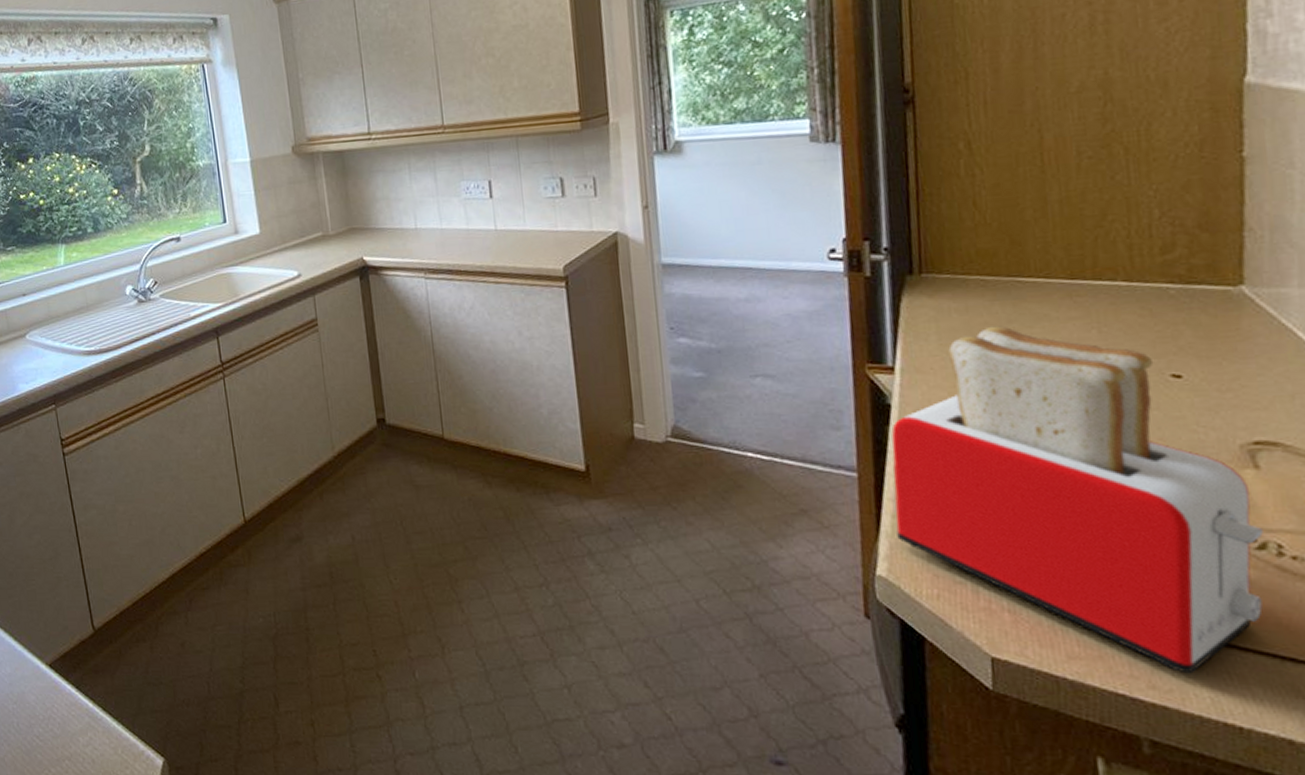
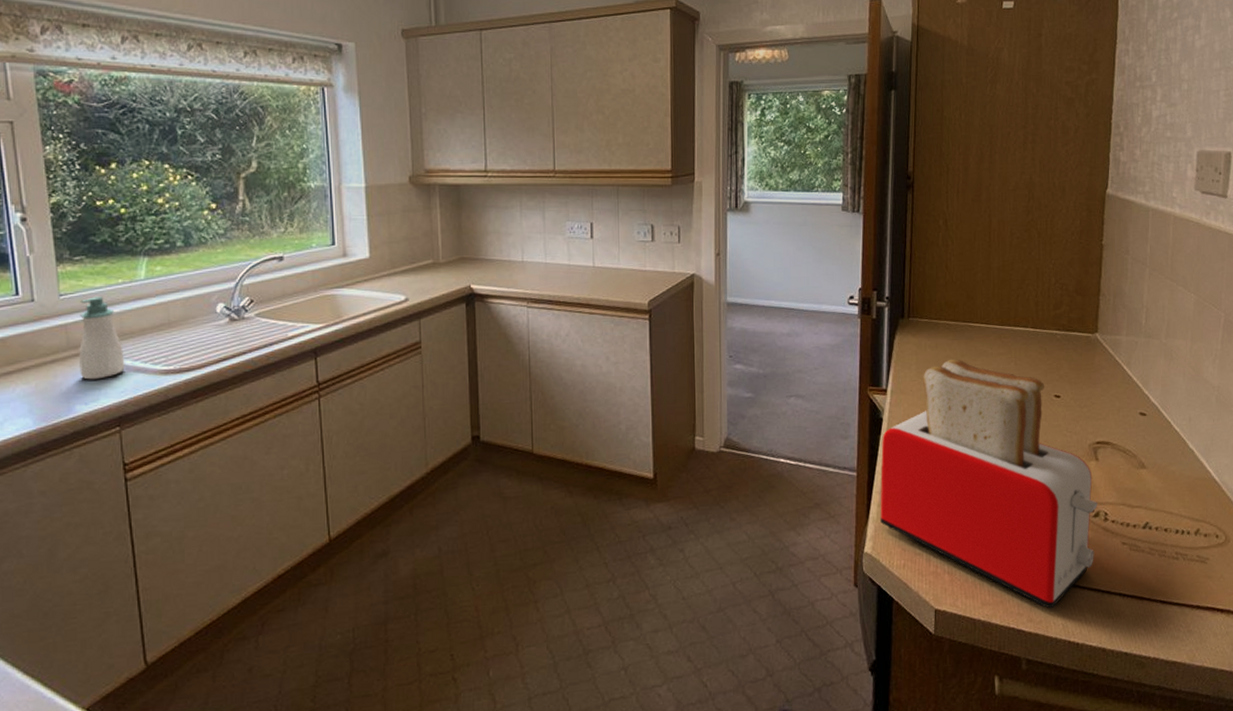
soap bottle: none [14,283,55,361] -> present [79,296,125,380]

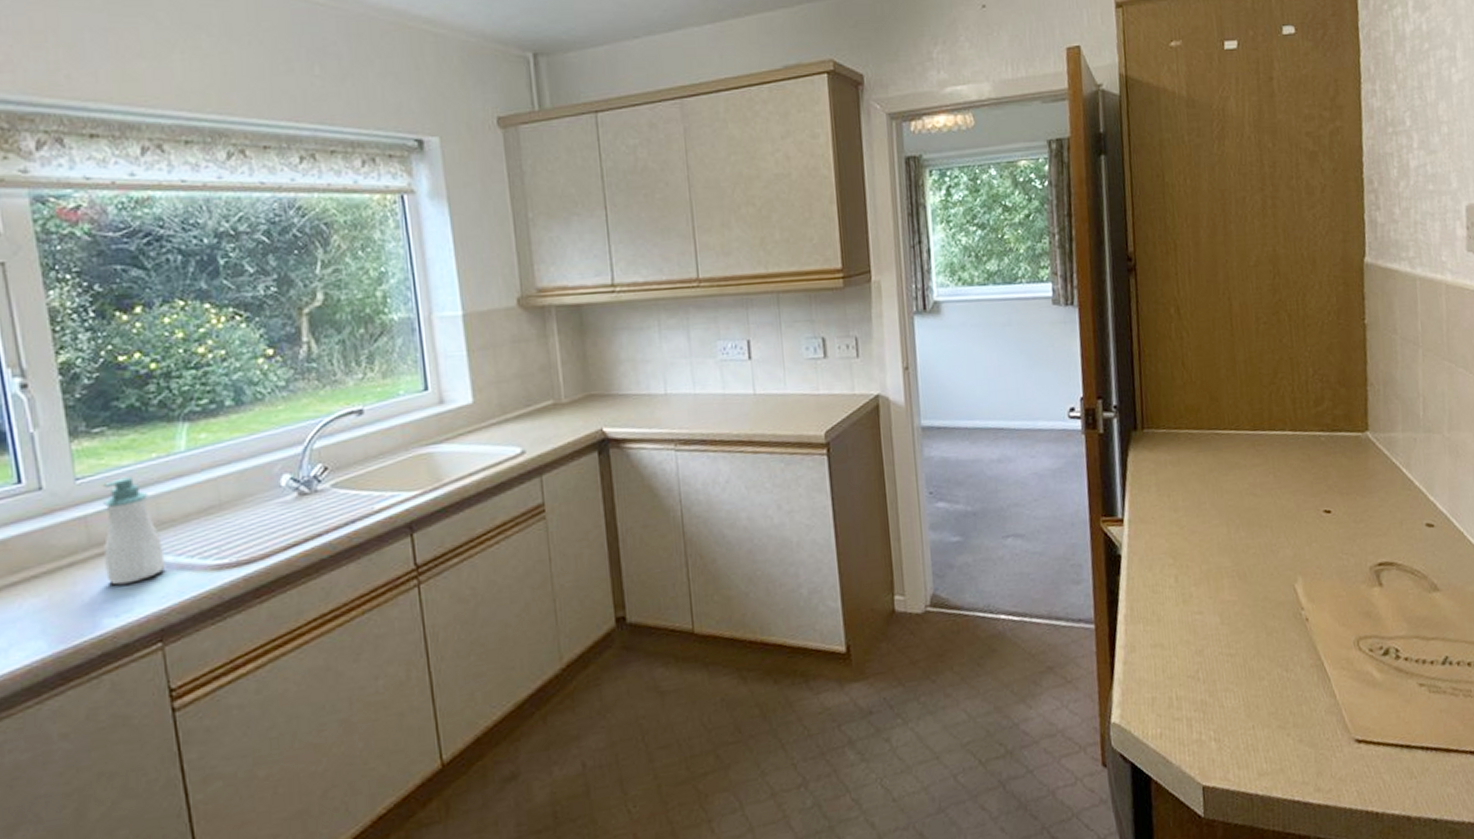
toaster: present [880,359,1098,609] -> none [1122,475,1388,773]

